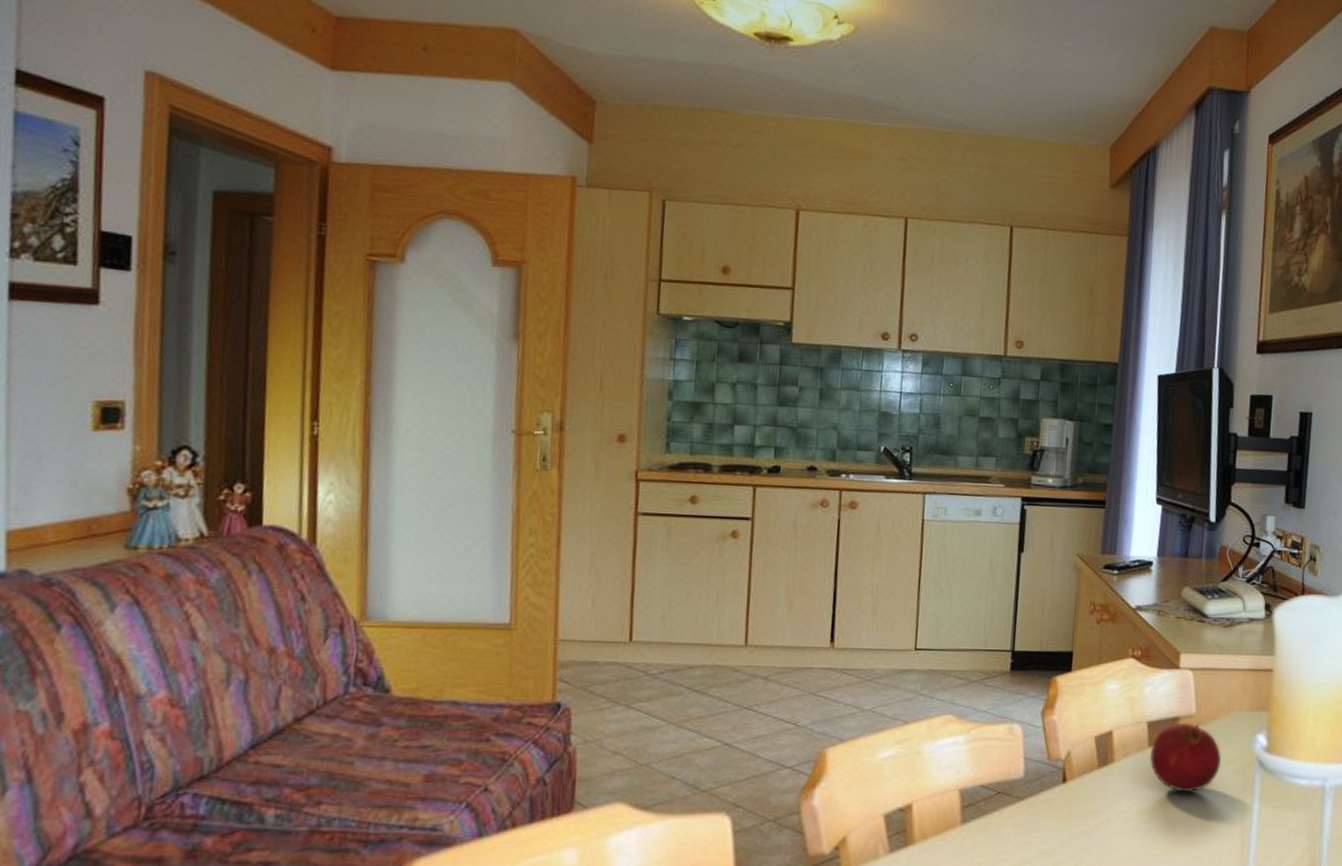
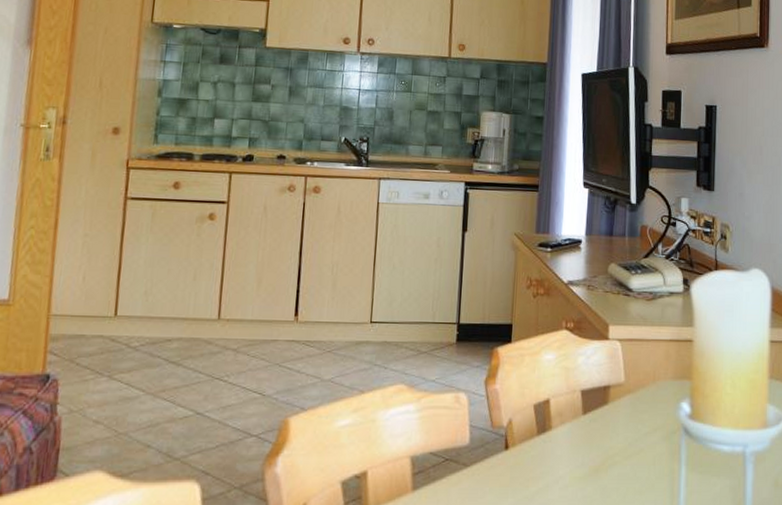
fruit: present [1150,722,1221,793] -> none [584,391,649,459]

